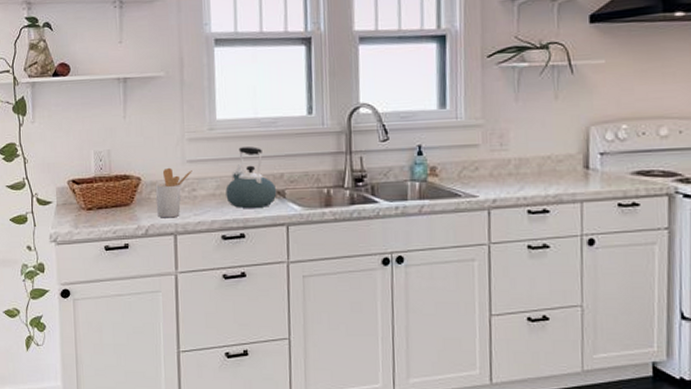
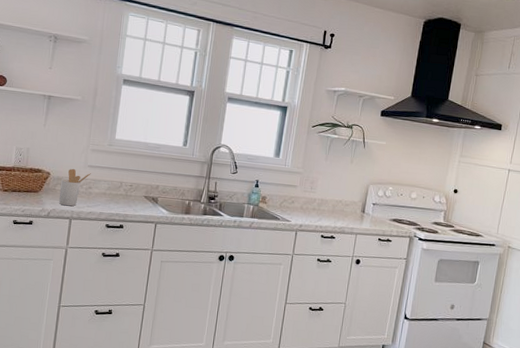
kettle: present [225,147,277,208] -> none [113,162,152,208]

